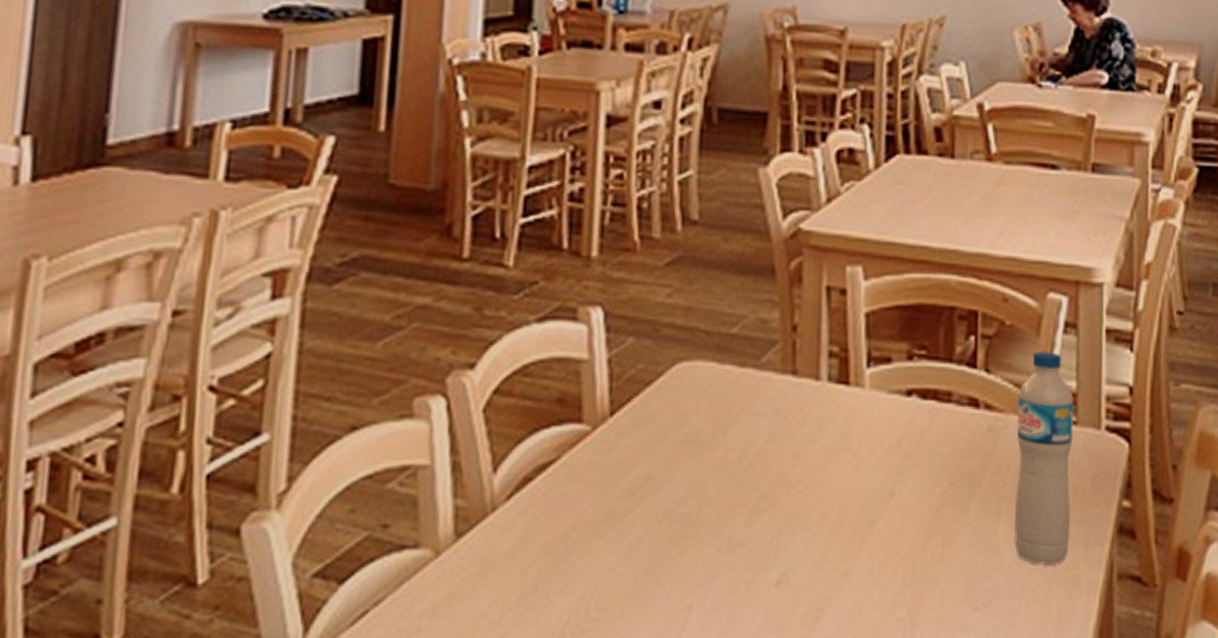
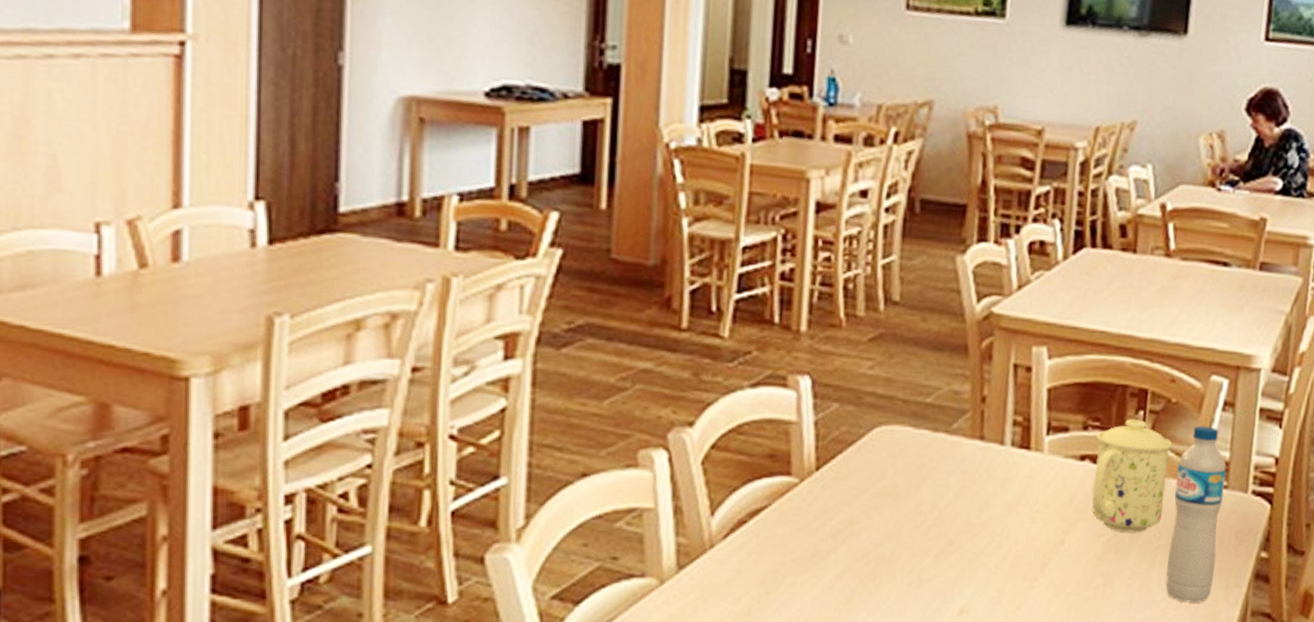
mug: none [923,344,1010,480] -> present [1092,418,1173,533]

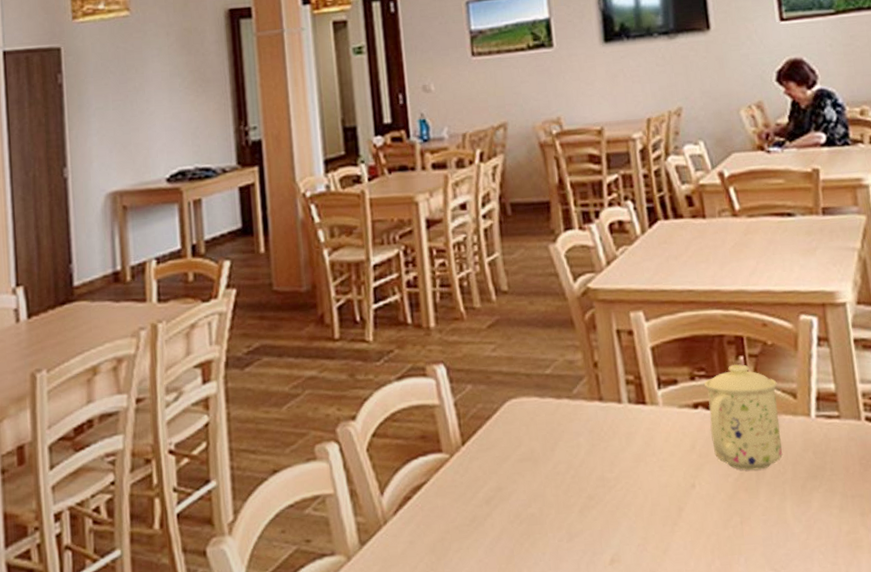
water bottle: present [1165,425,1226,603] -> none [786,361,848,533]

